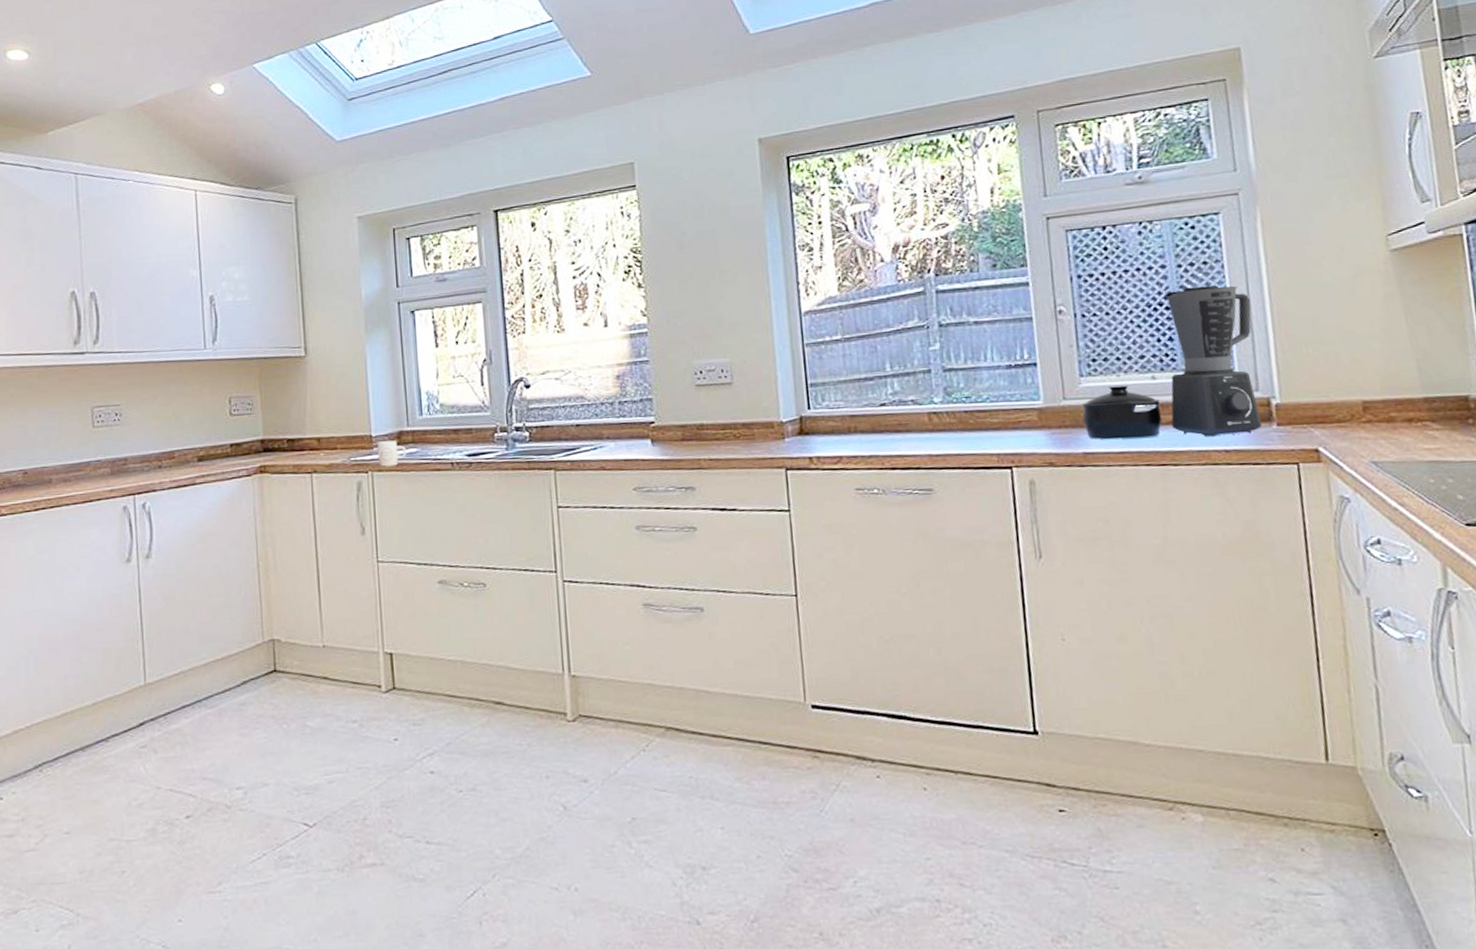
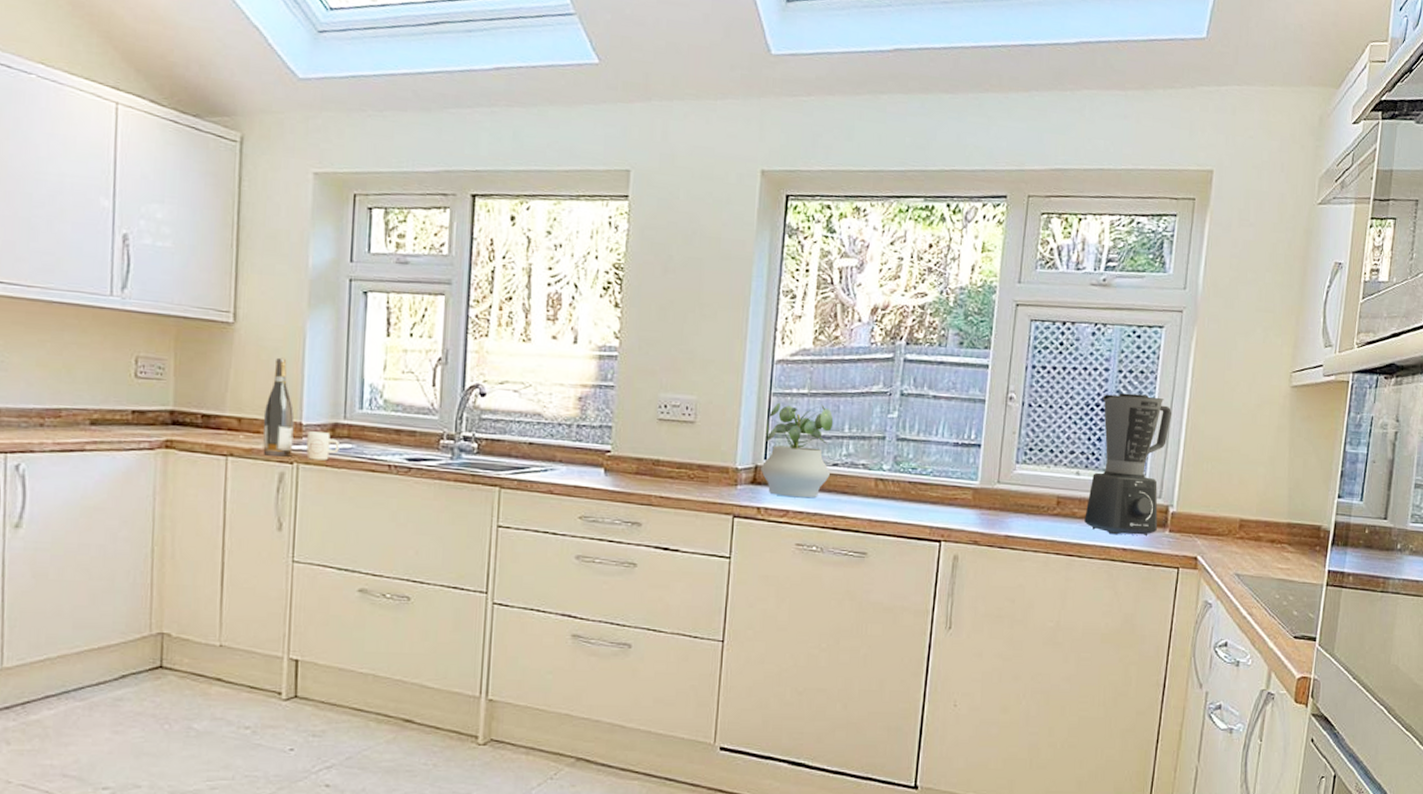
wine bottle: none [338,380,367,469] -> present [262,357,295,458]
potted plant: none [803,347,880,443] -> present [761,402,834,499]
saucepan: present [1082,385,1163,440] -> none [1010,476,1080,528]

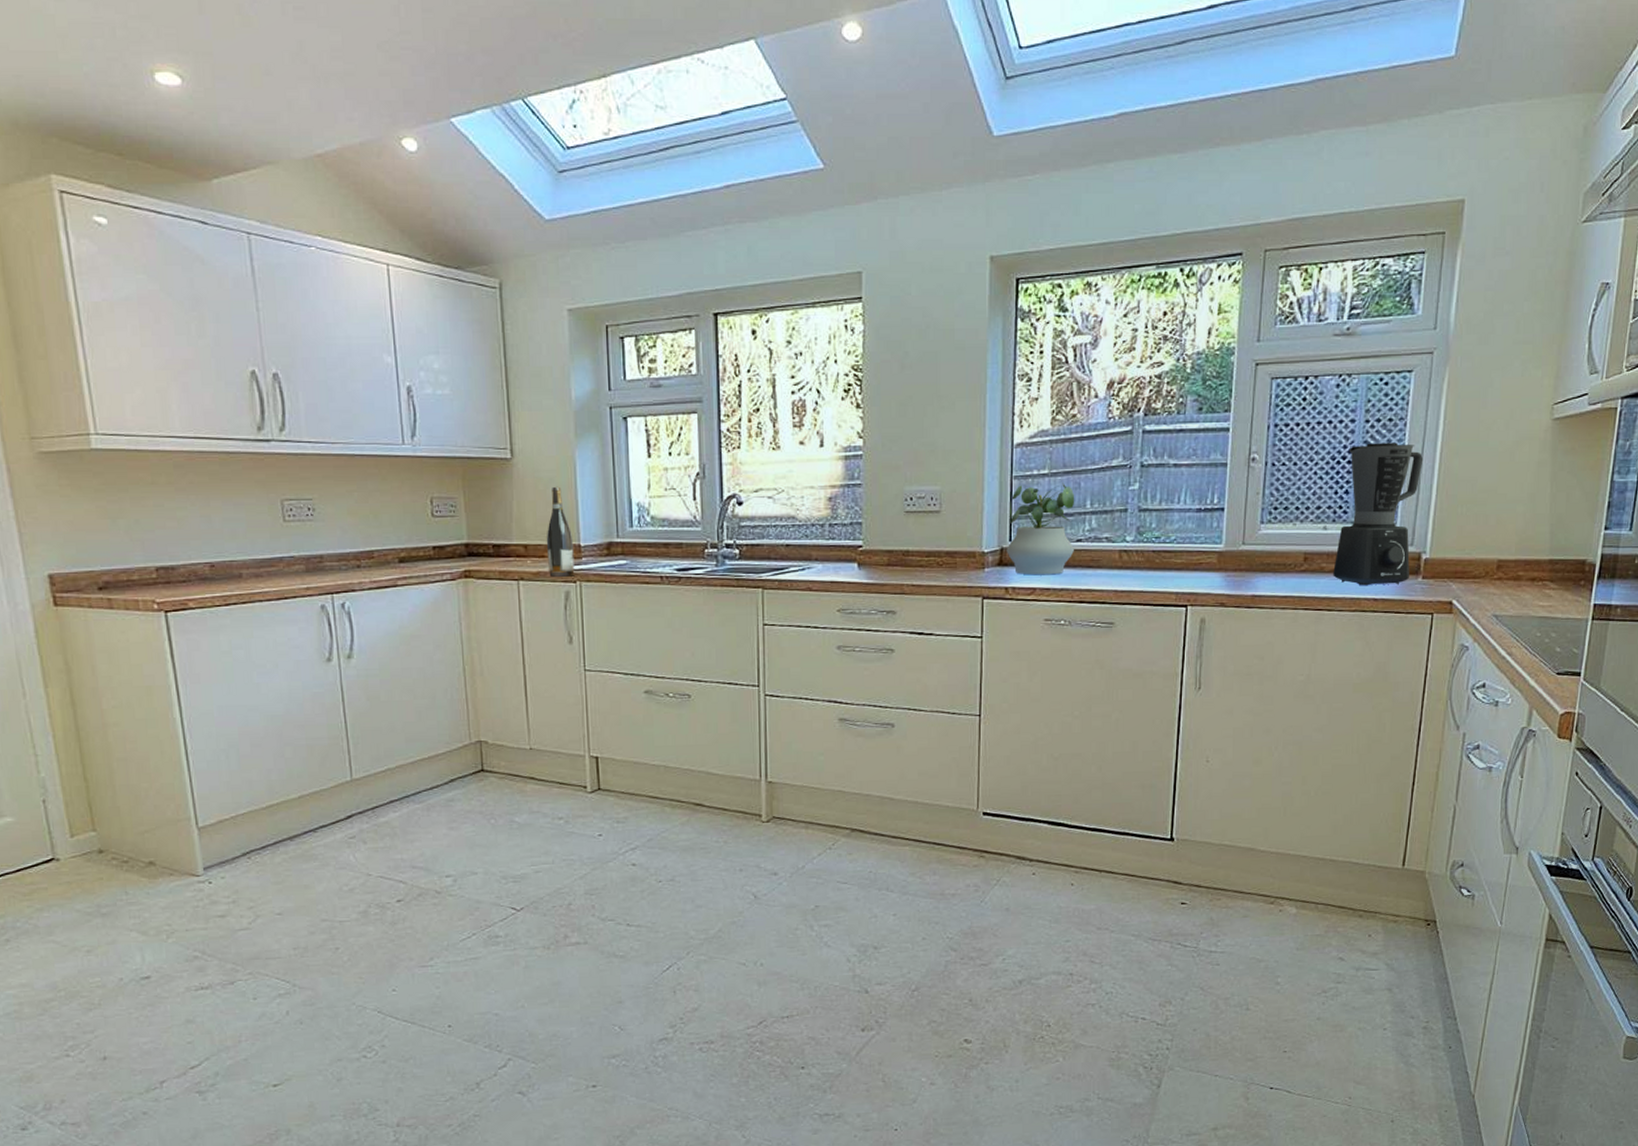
mug: present [306,431,339,461] -> none [586,551,615,577]

